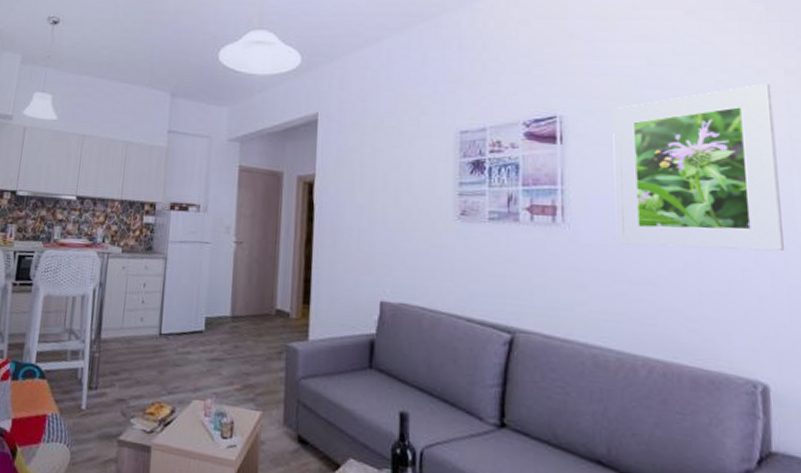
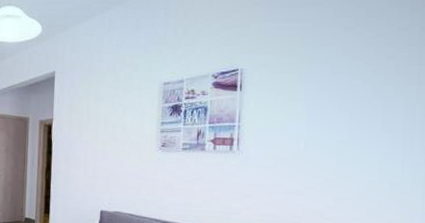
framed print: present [612,84,784,251] -> none [278,39,408,168]

